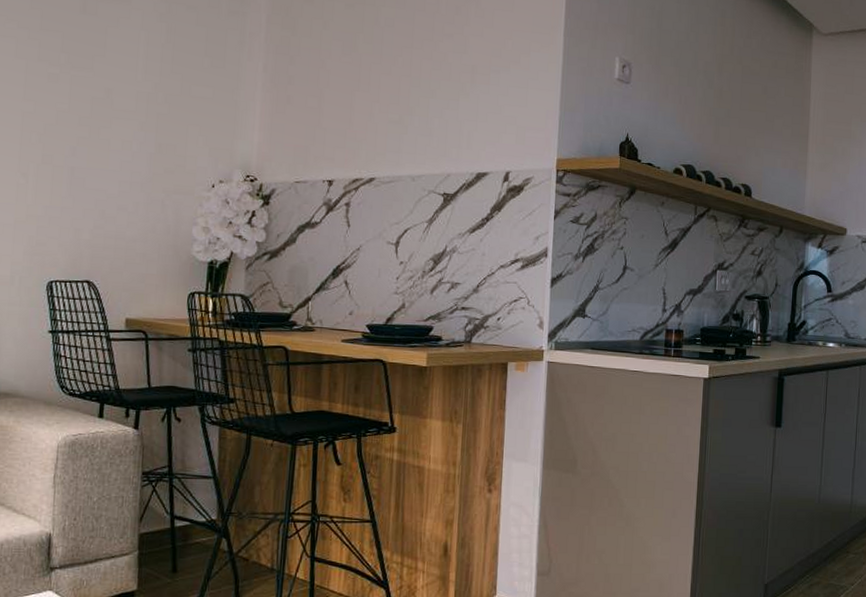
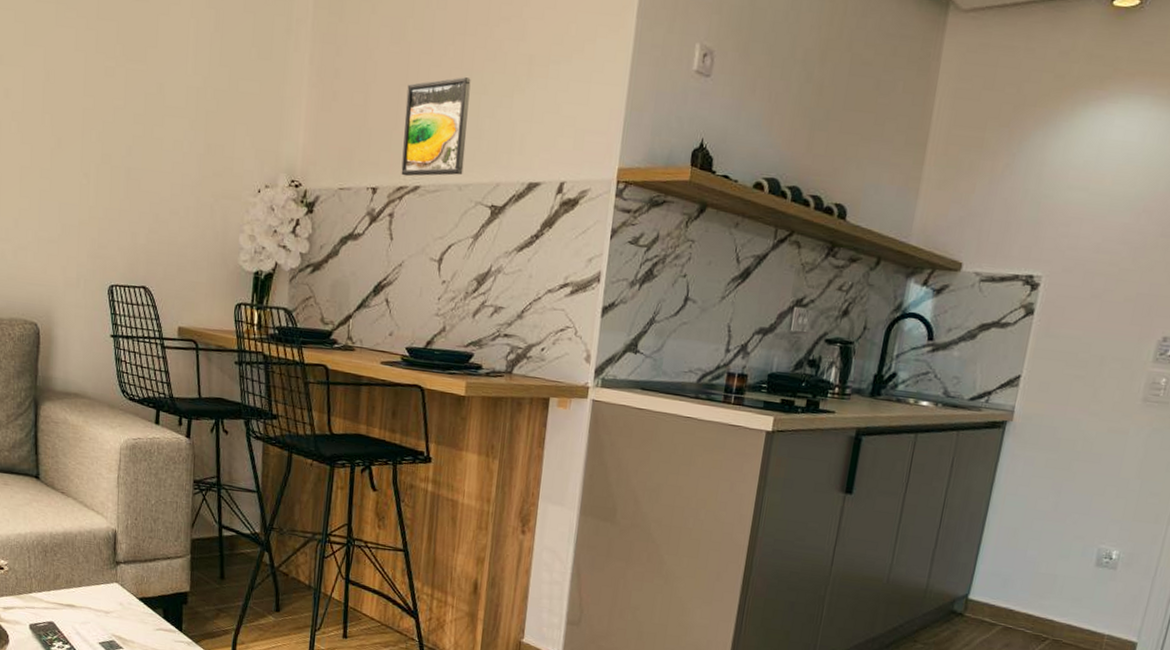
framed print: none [356,83,419,170] -> present [401,77,471,177]

